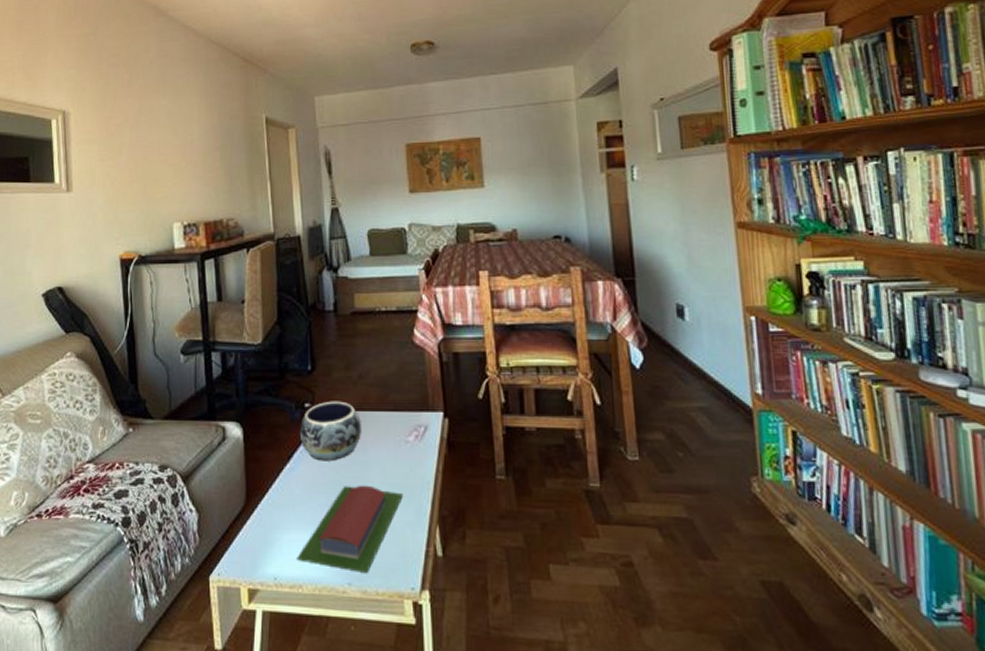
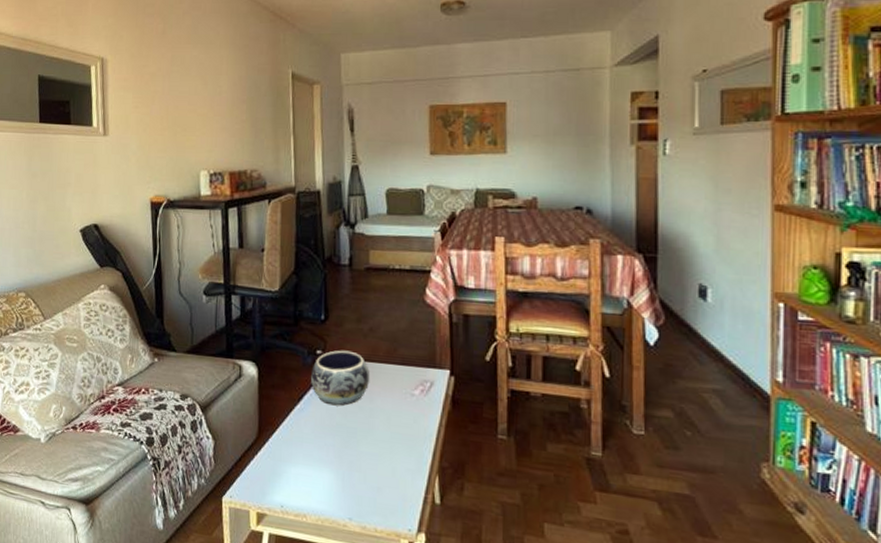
architectural model: present [297,485,403,574] -> none [302,430,405,512]

